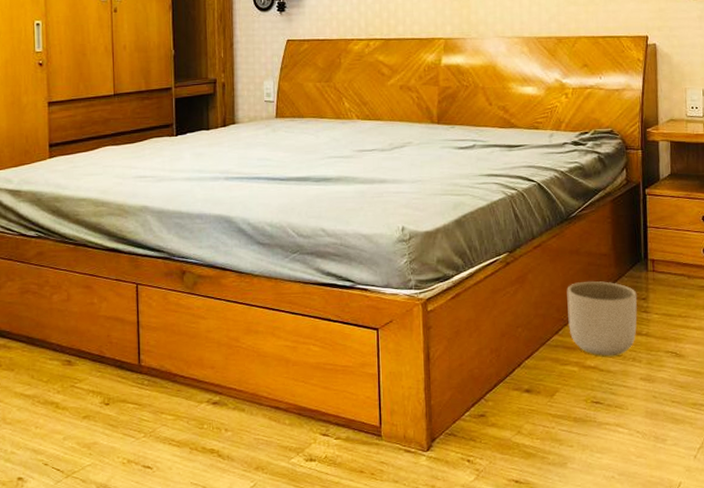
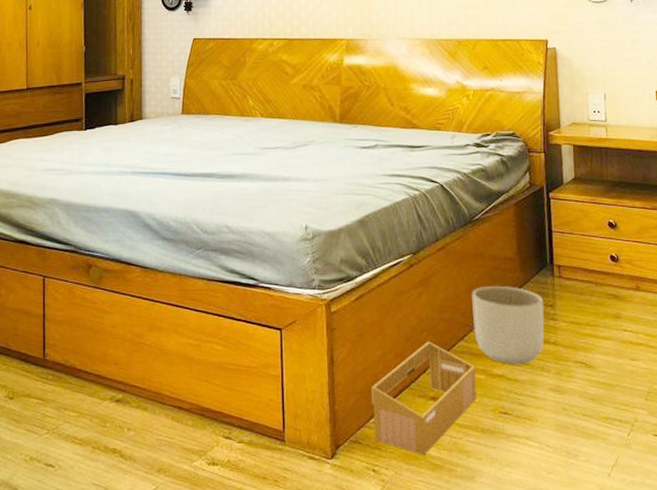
basket: none [466,336,570,445] -> present [370,341,477,456]

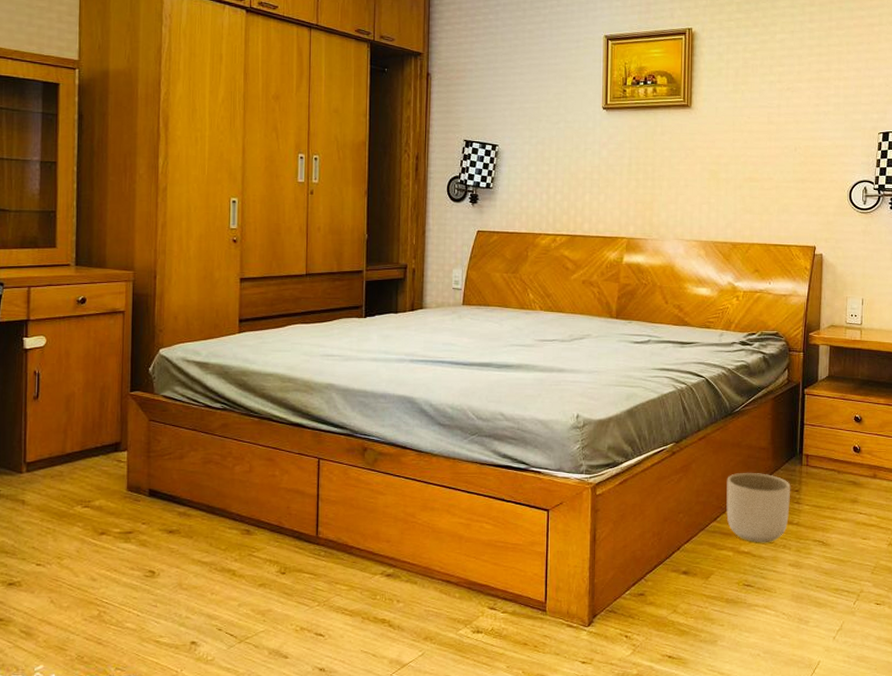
basket: present [370,341,477,456] -> none [628,521,725,623]

